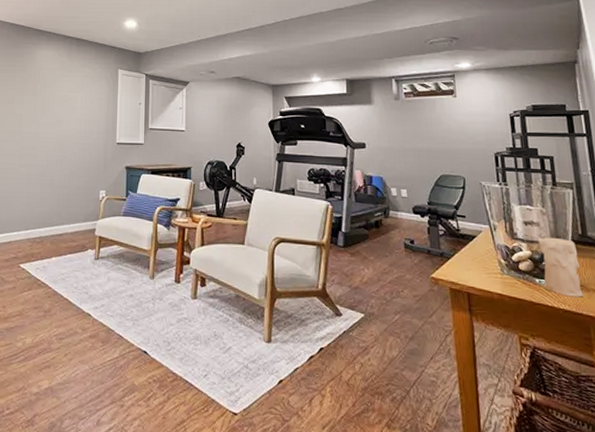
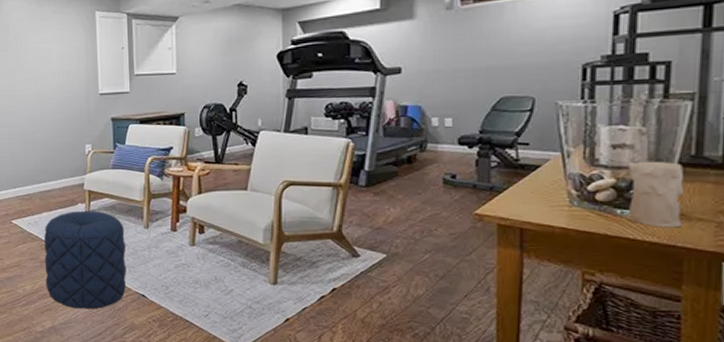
pouf: none [47,257,131,367] -> present [44,210,127,309]

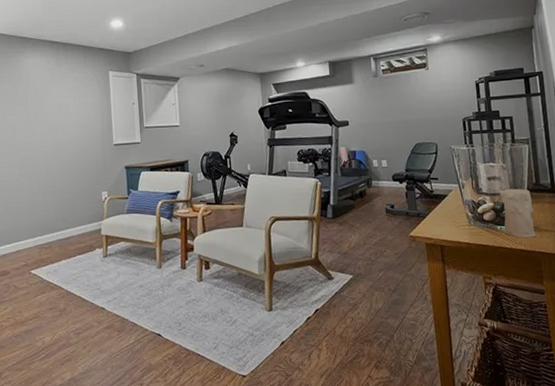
pouf: present [44,210,127,309] -> none [63,254,143,356]

